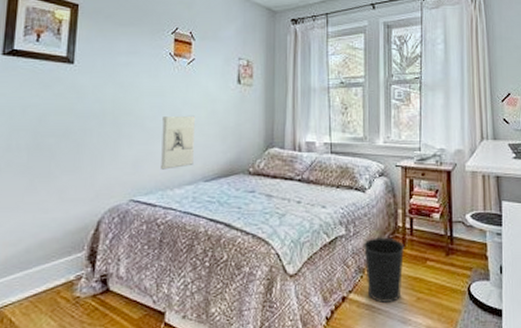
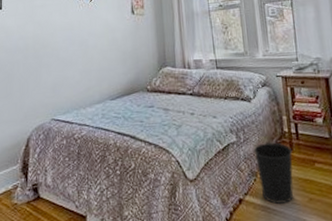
wall sculpture: present [161,115,195,170] -> none [73,44,100,92]

